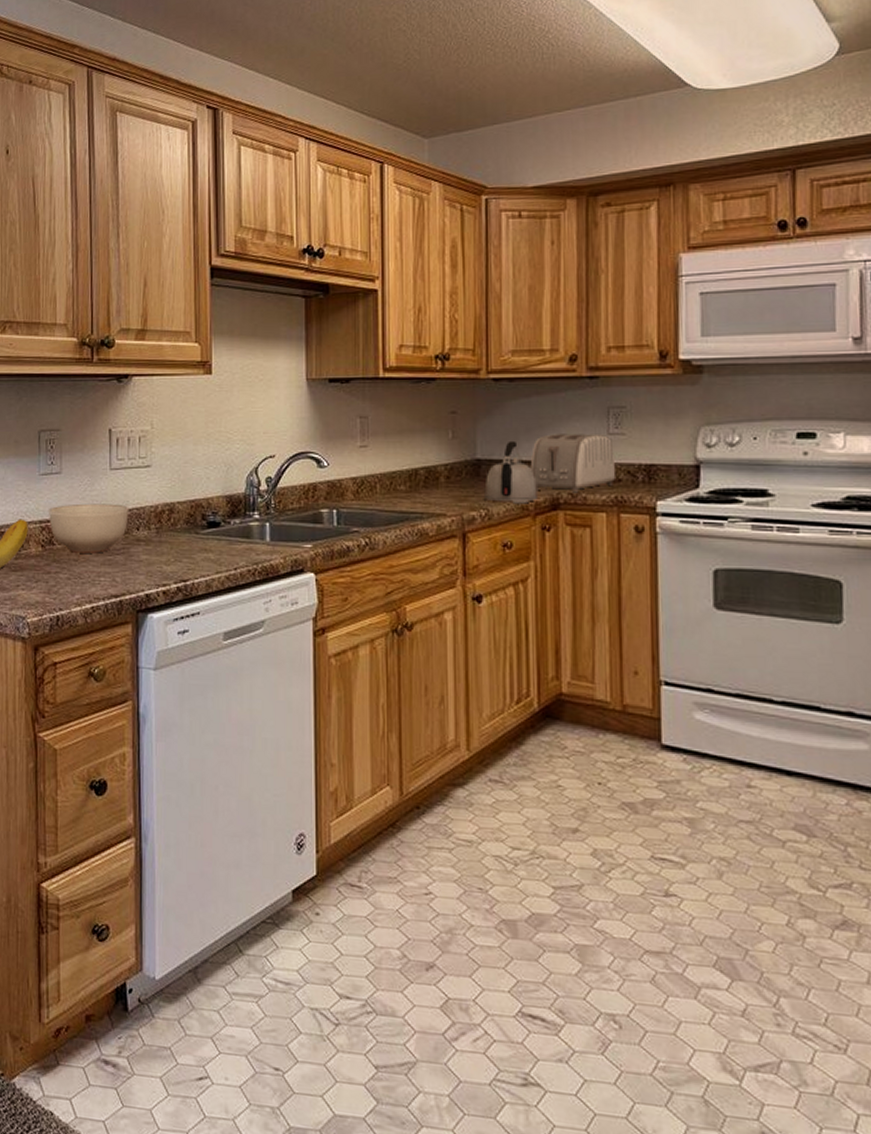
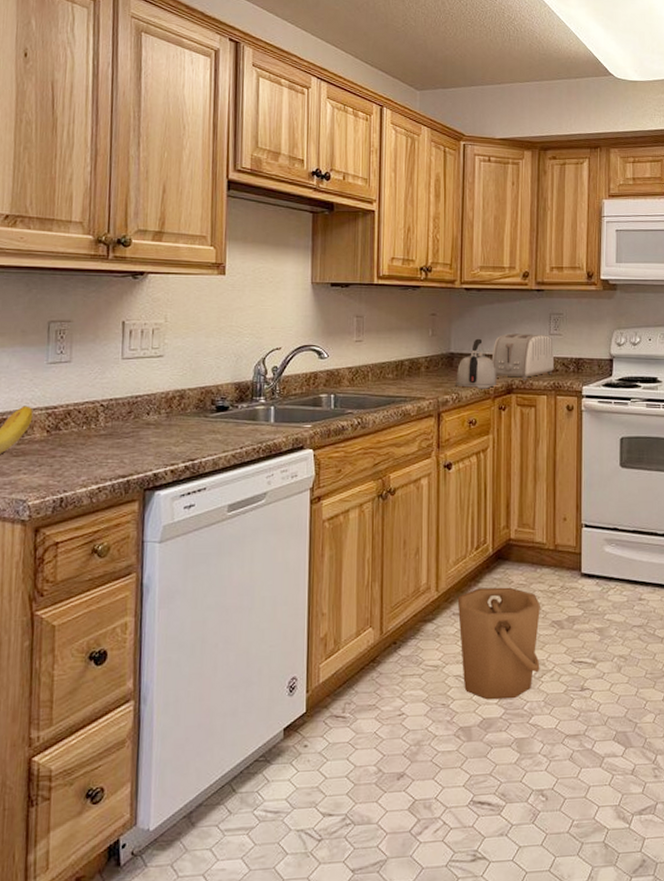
bowl: present [48,503,129,553] -> none [55,390,140,437]
bucket: none [494,751,607,894] -> present [457,587,540,700]

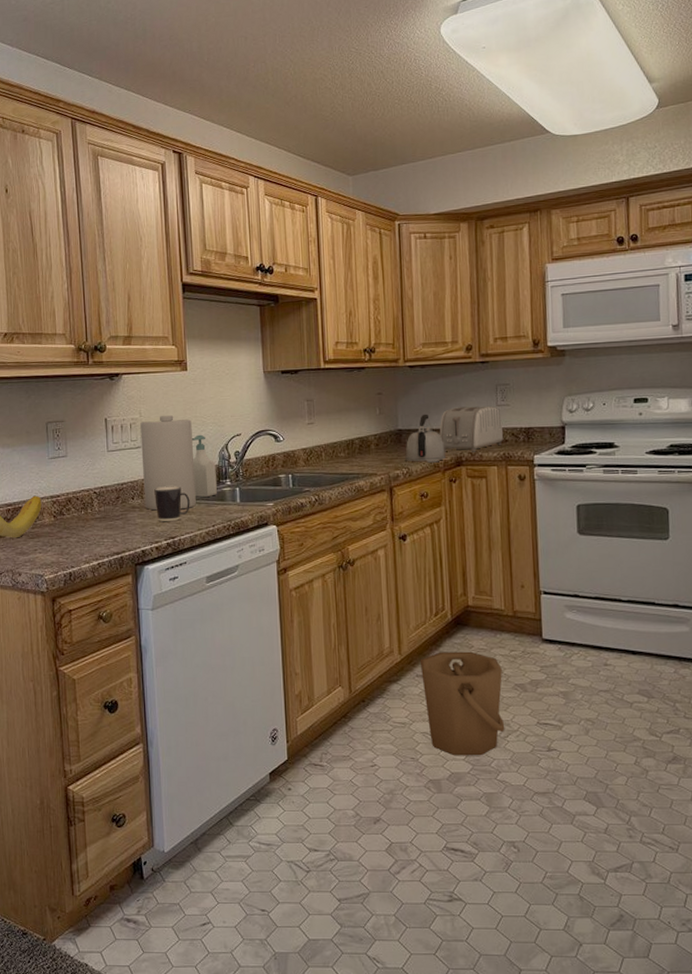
paper towel holder: none [161,323,226,429] -> present [140,415,196,511]
mug: none [174,401,216,442] -> present [154,486,190,522]
soap bottle: none [222,346,250,415] -> present [191,434,217,497]

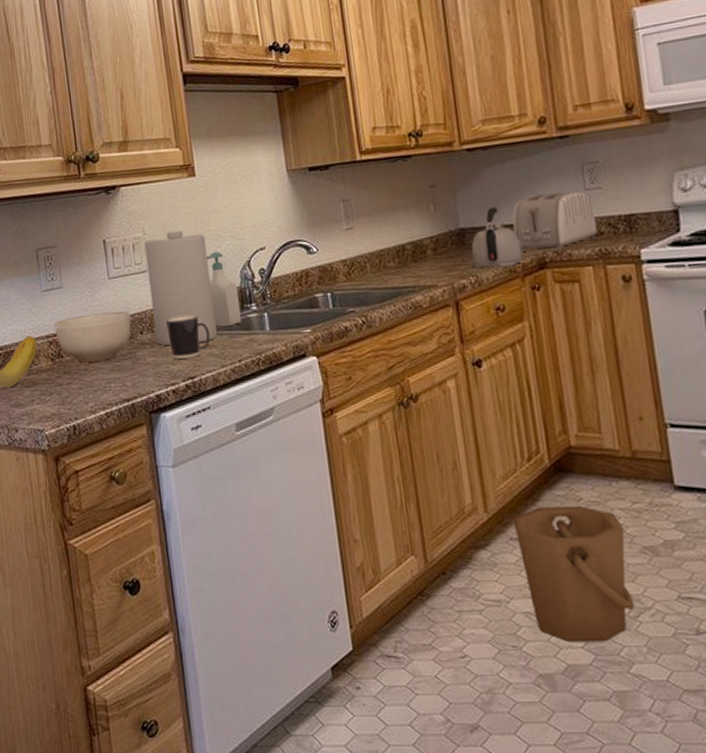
bowl: none [57,479,125,521] -> present [53,311,132,363]

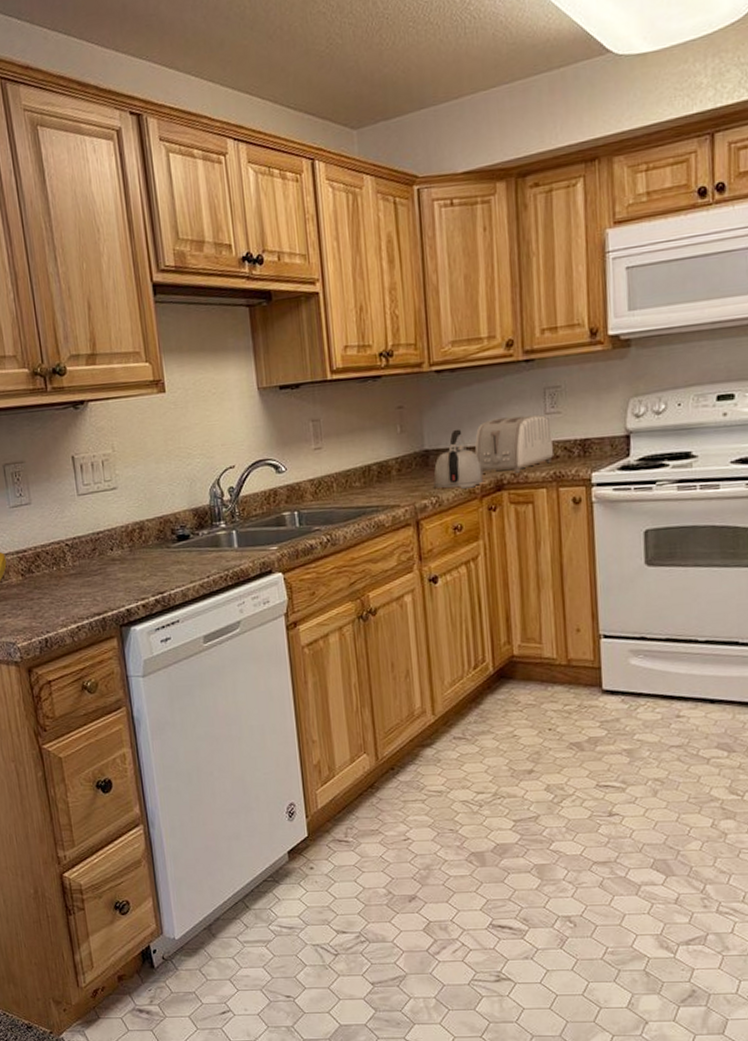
bowl: present [53,311,132,363] -> none [23,528,102,578]
paper towel holder: present [144,231,217,346] -> none [114,448,186,563]
mug: present [166,314,210,360] -> none [136,531,180,576]
soap bottle: present [206,251,241,327] -> none [175,469,210,544]
bucket: present [512,505,635,643] -> none [457,707,559,826]

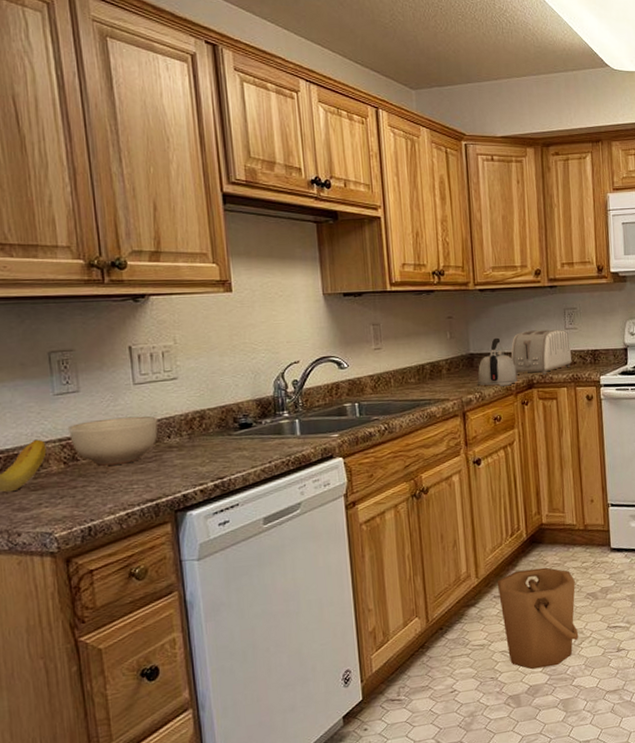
bowl: none [23,528,102,578] -> present [67,416,158,466]
bucket: none [457,707,559,826] -> present [497,567,579,670]

